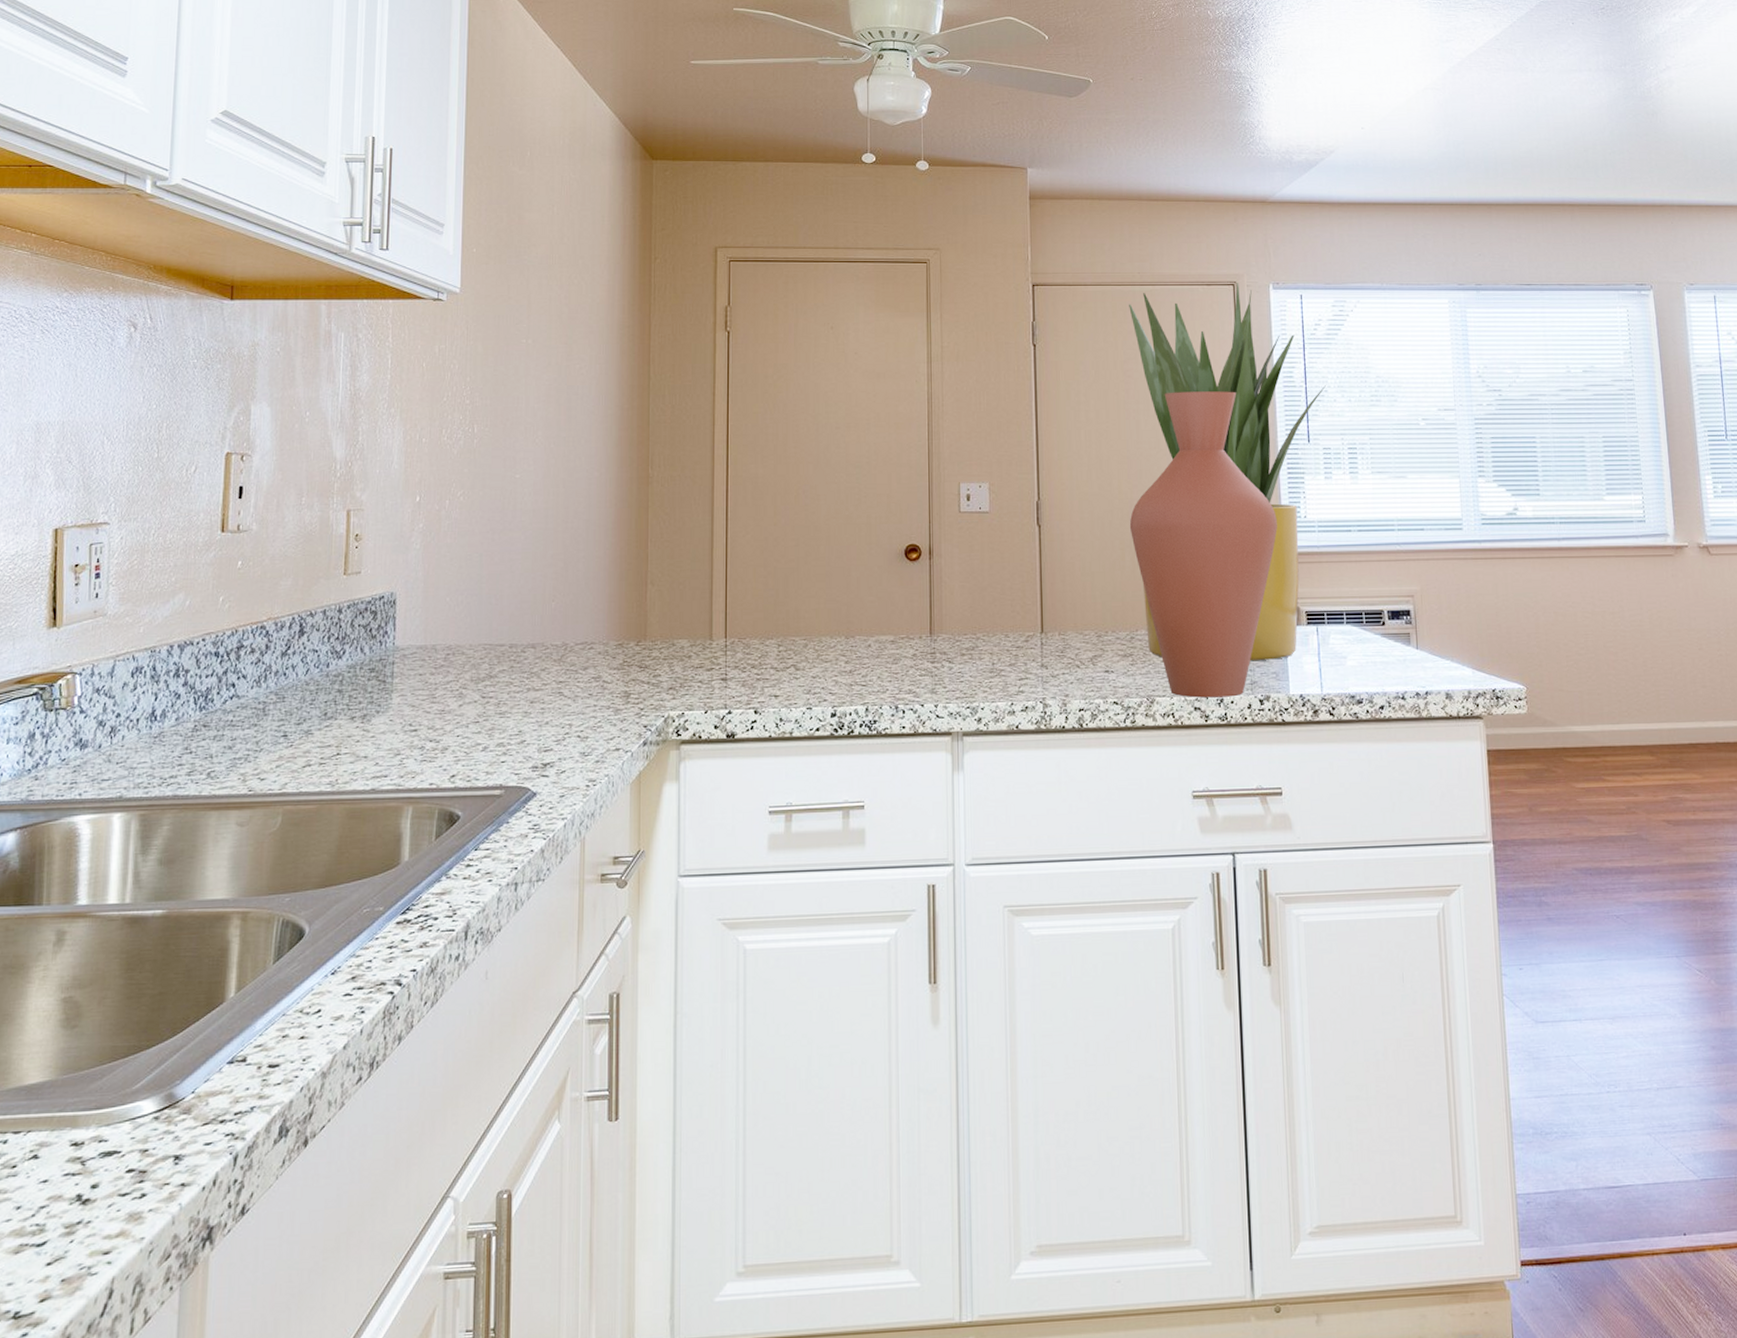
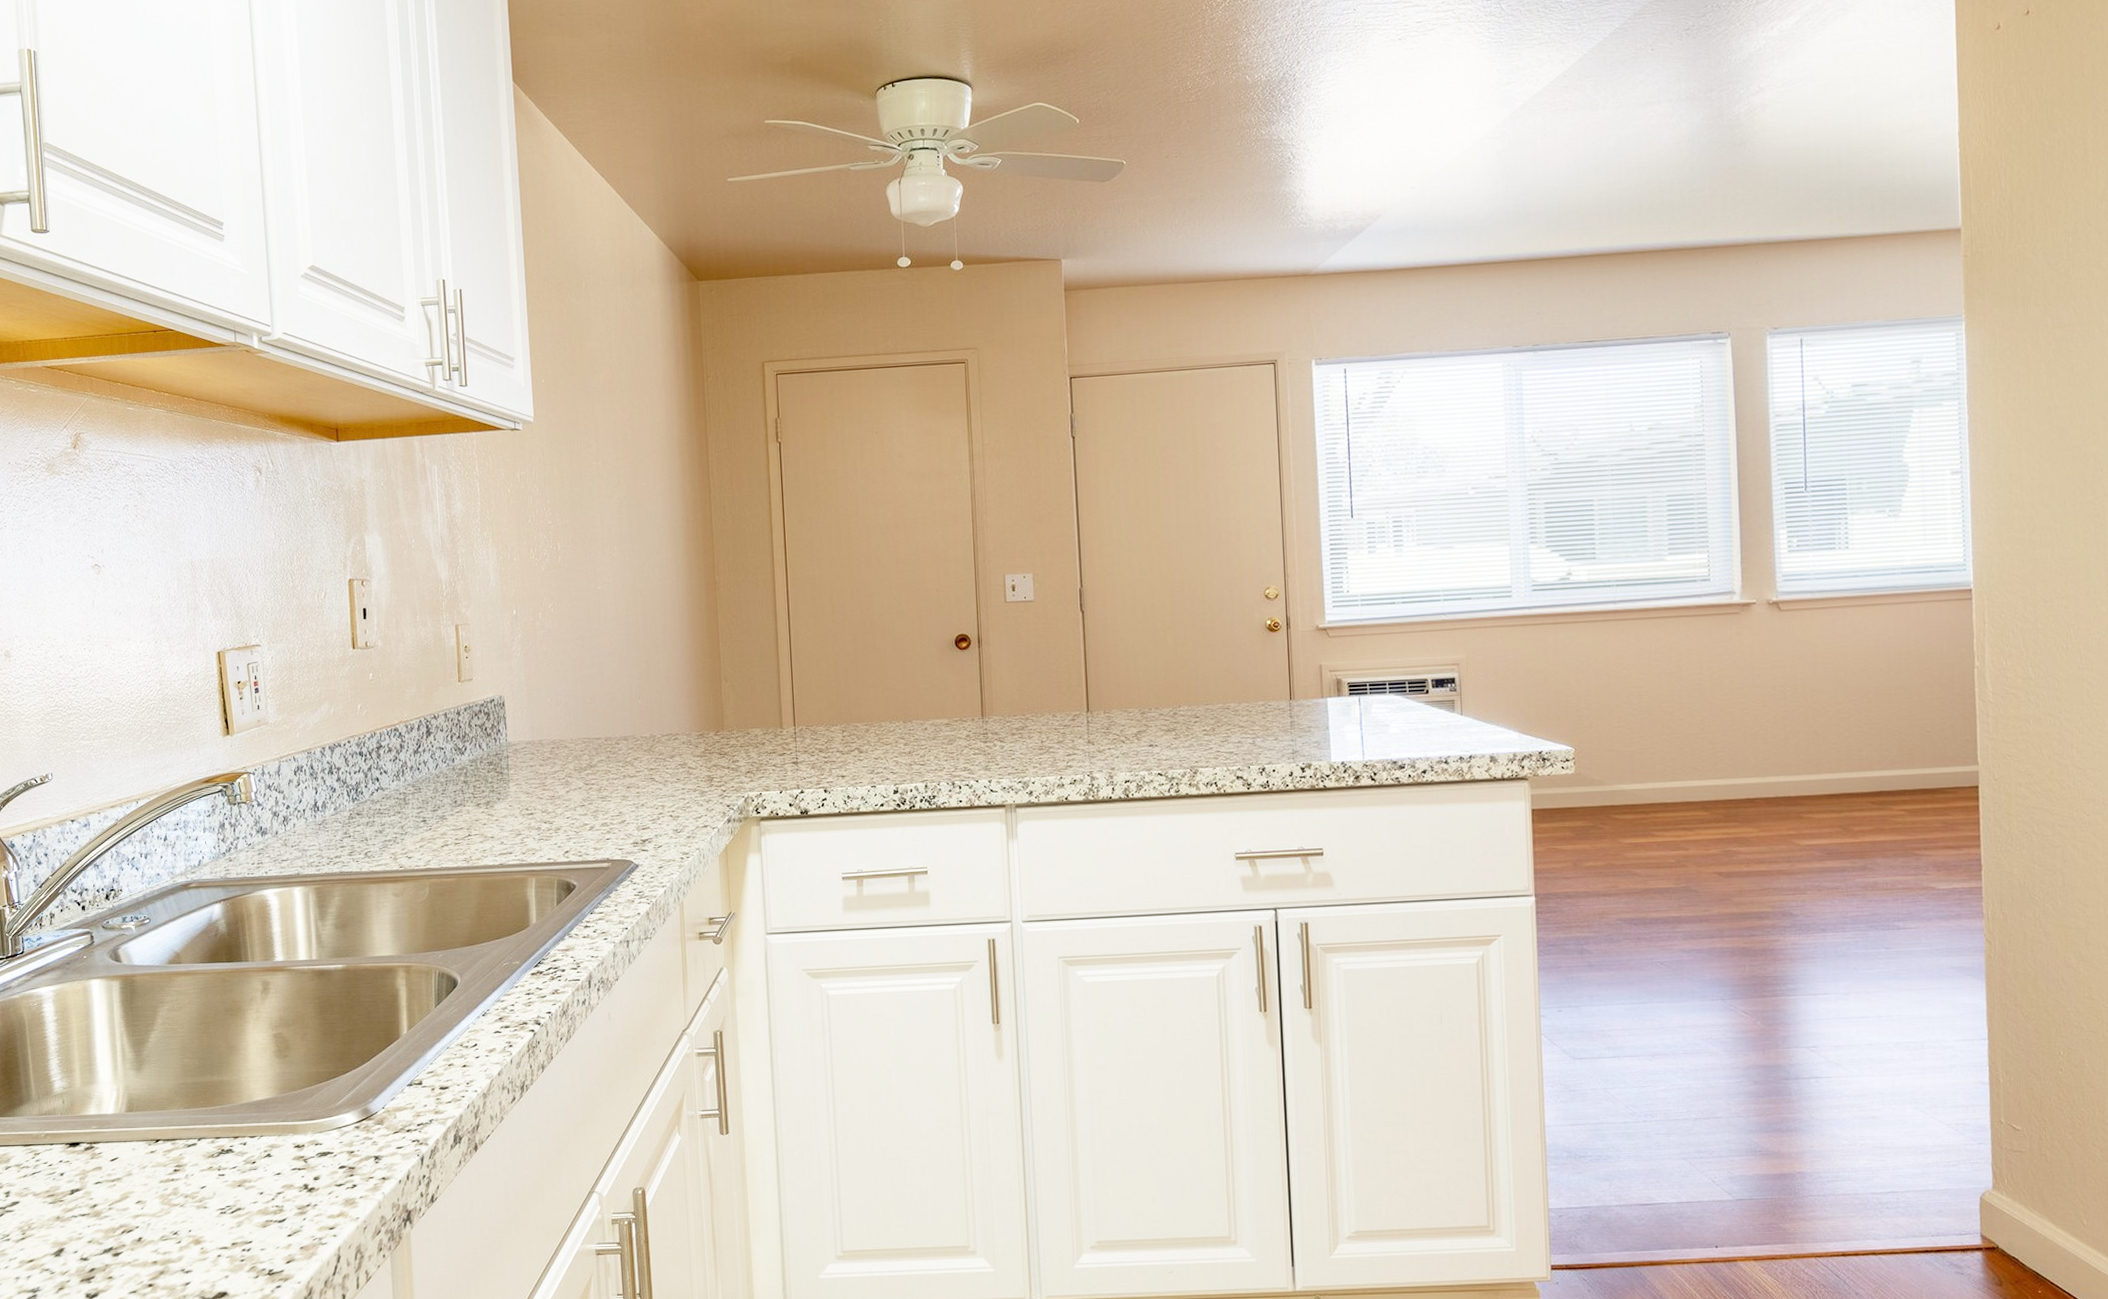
planter: present [1129,283,1327,660] -> none [1167,361,1371,731]
vase: present [1129,391,1277,698] -> none [1171,471,1319,768]

